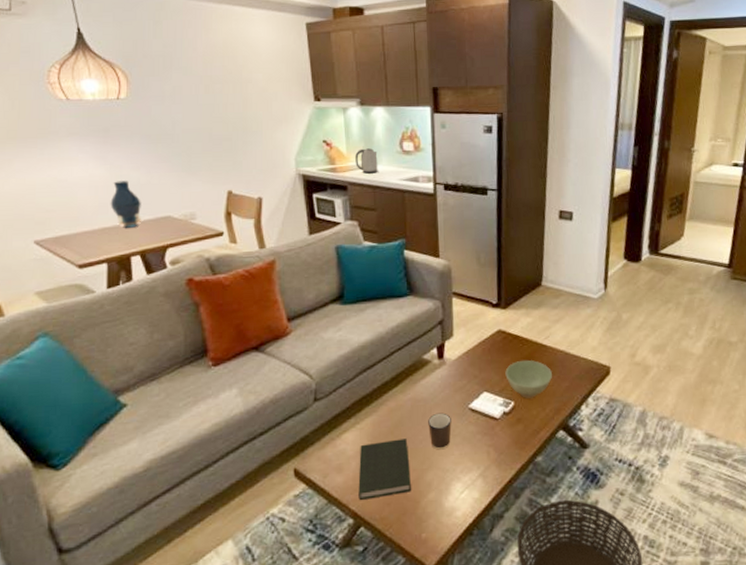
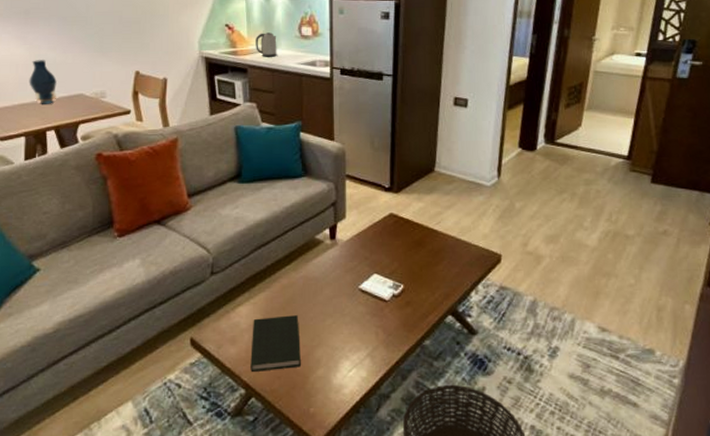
mug: present [428,413,452,450] -> none [319,292,342,328]
bowl: present [505,359,552,399] -> none [396,244,442,283]

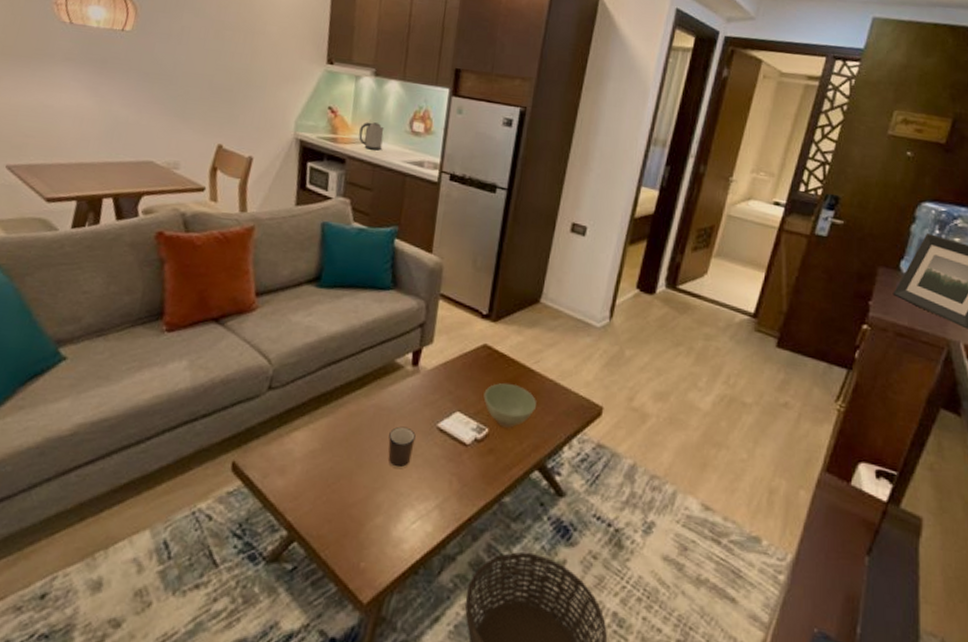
vase: present [29,60,57,104] -> none [92,115,126,168]
book: present [250,315,301,373] -> none [297,447,363,512]
mug: none [319,292,342,328] -> present [387,426,416,469]
bowl: none [396,244,442,283] -> present [484,382,536,429]

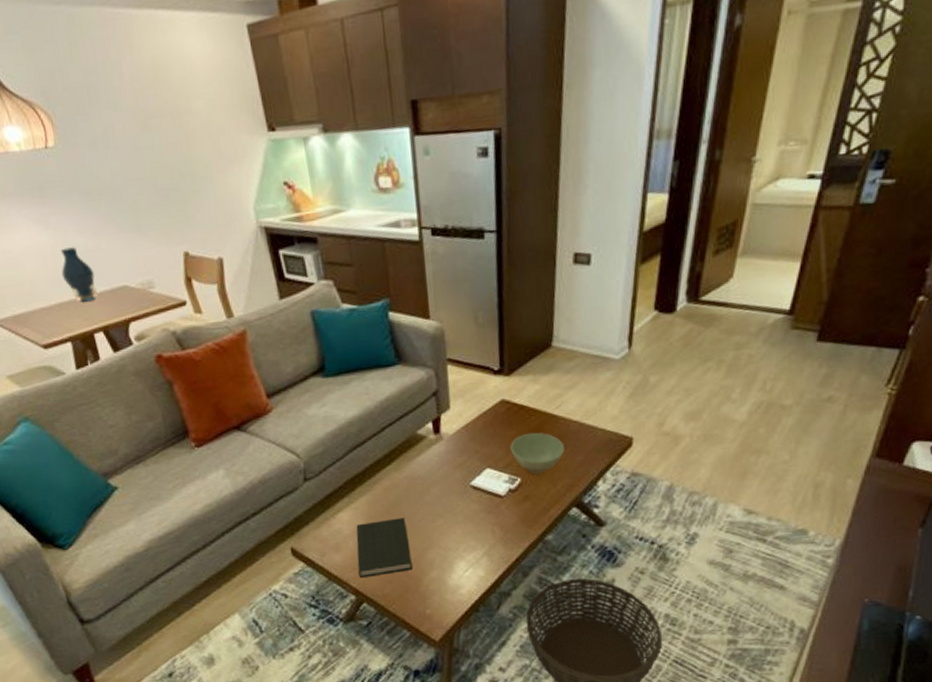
vase: none [92,115,126,168] -> present [60,247,98,302]
book: none [297,447,363,512] -> present [356,518,412,579]
kettle: present [358,122,385,151] -> none [323,188,352,221]
mug: present [387,426,416,469] -> none [426,491,453,529]

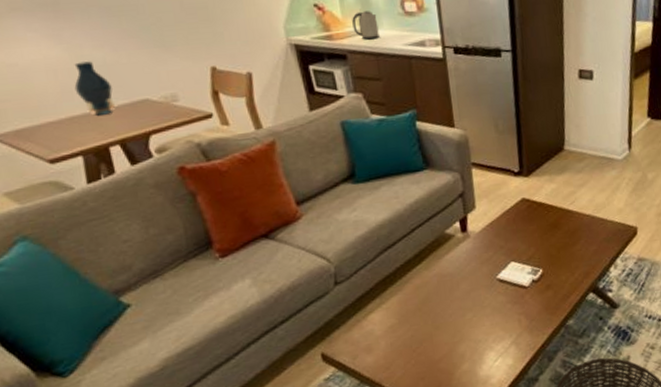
kettle: none [323,188,352,221] -> present [352,11,380,40]
book: present [356,518,412,579] -> none [388,314,444,378]
bowl: present [510,432,564,475] -> none [531,226,580,265]

